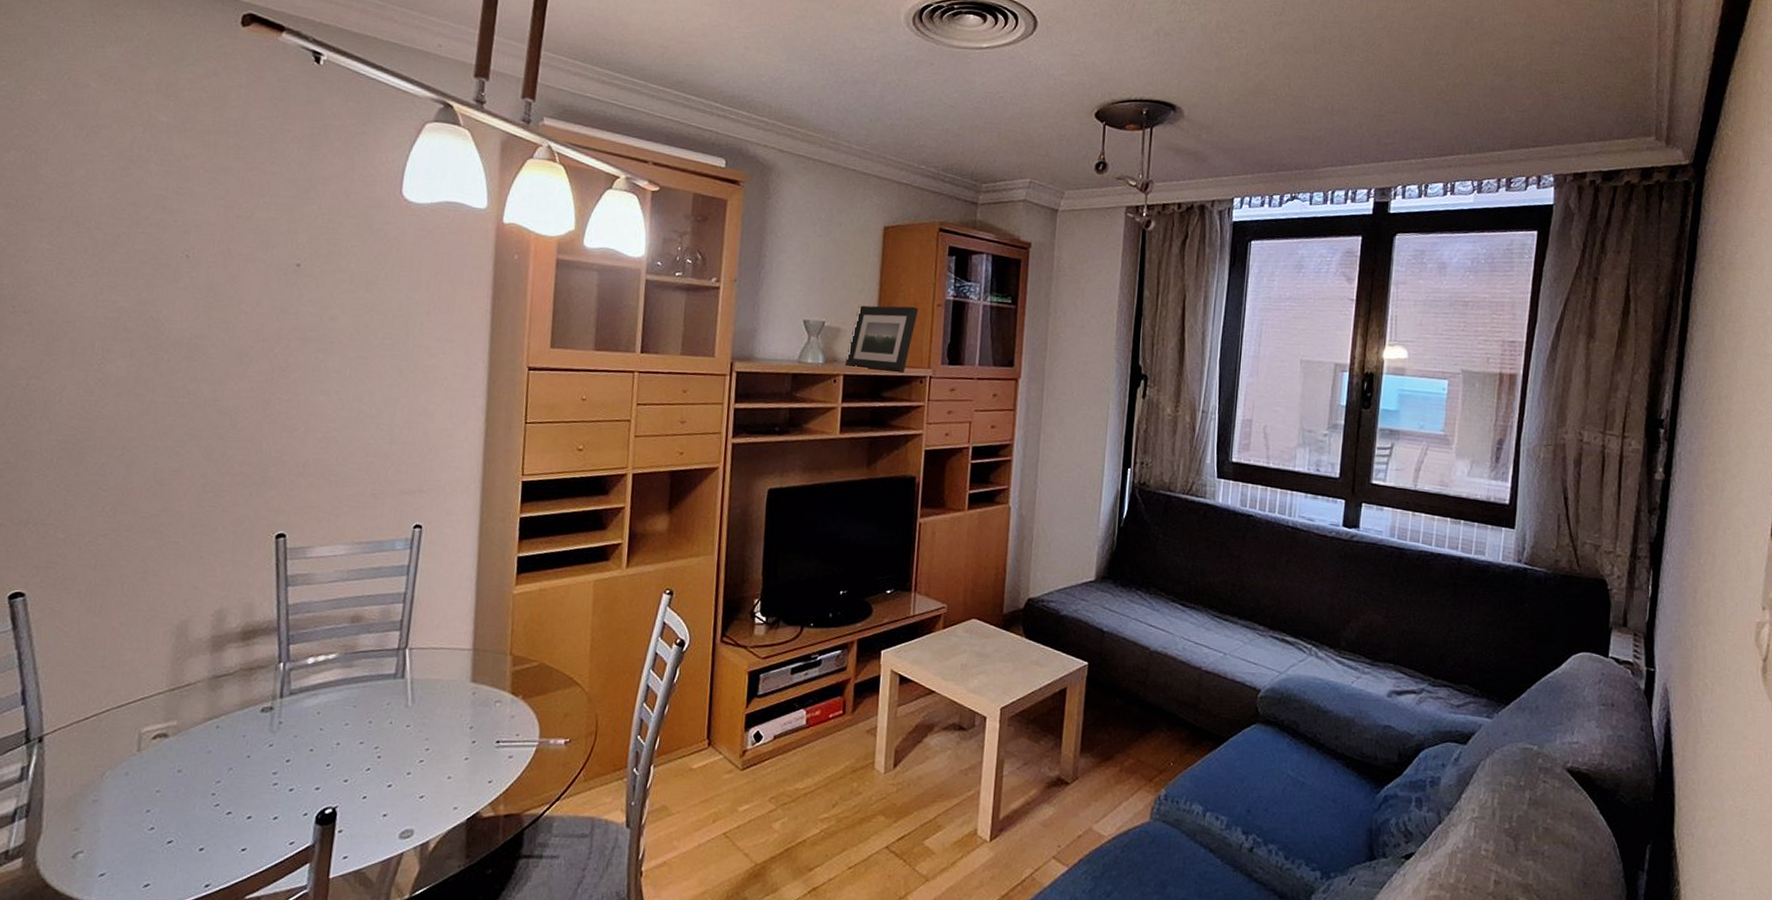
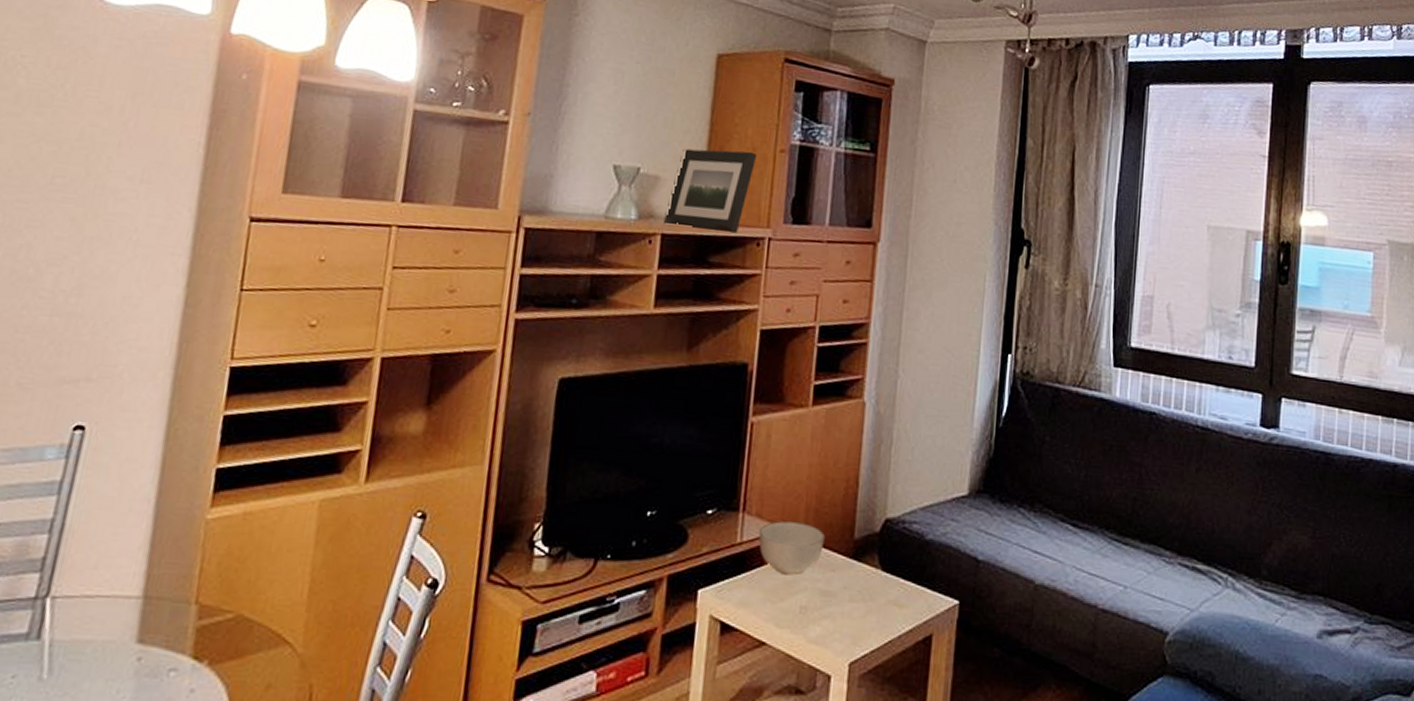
bowl: none [927,599,981,641] -> present [758,521,826,576]

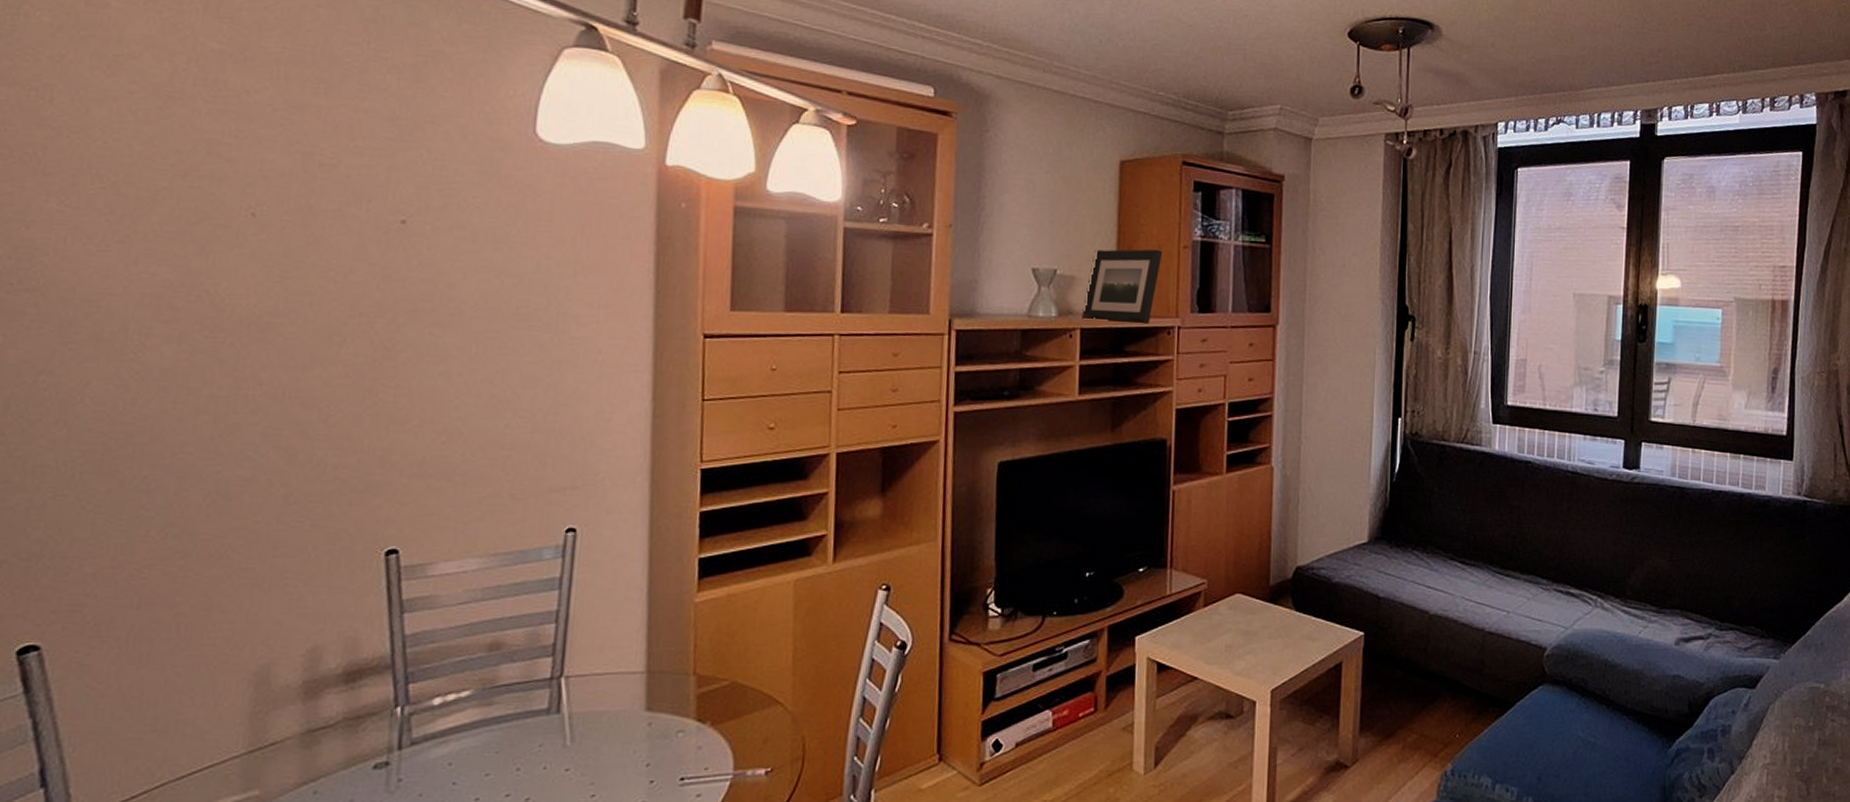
bowl: present [758,521,826,576] -> none [1185,574,1245,620]

